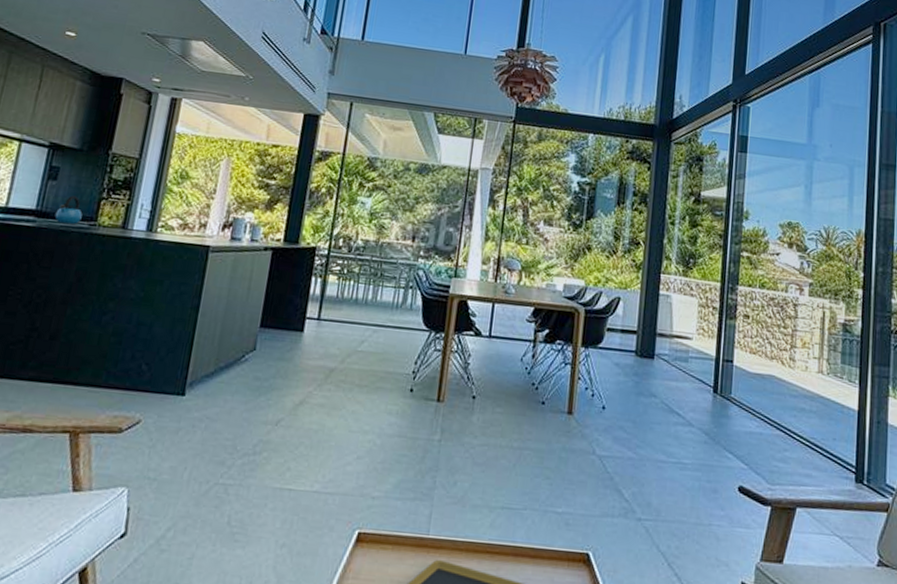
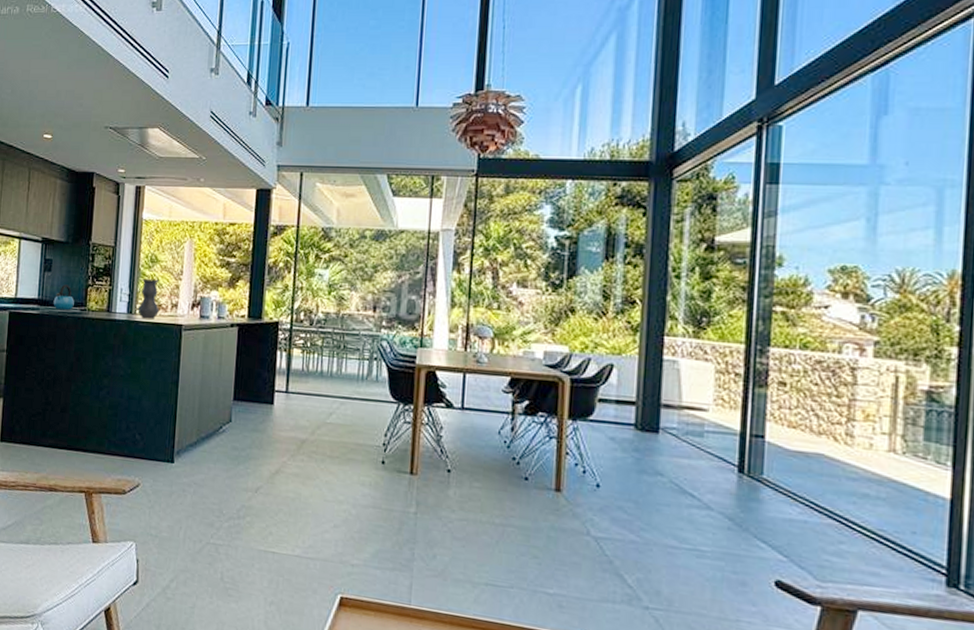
vase: none [159,194,188,240] -> present [138,278,159,321]

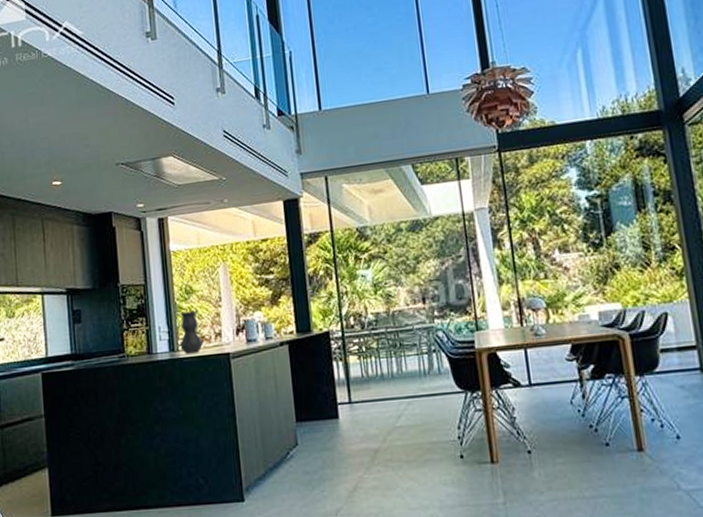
kettle: present [53,284,74,311] -> none [88,333,111,362]

